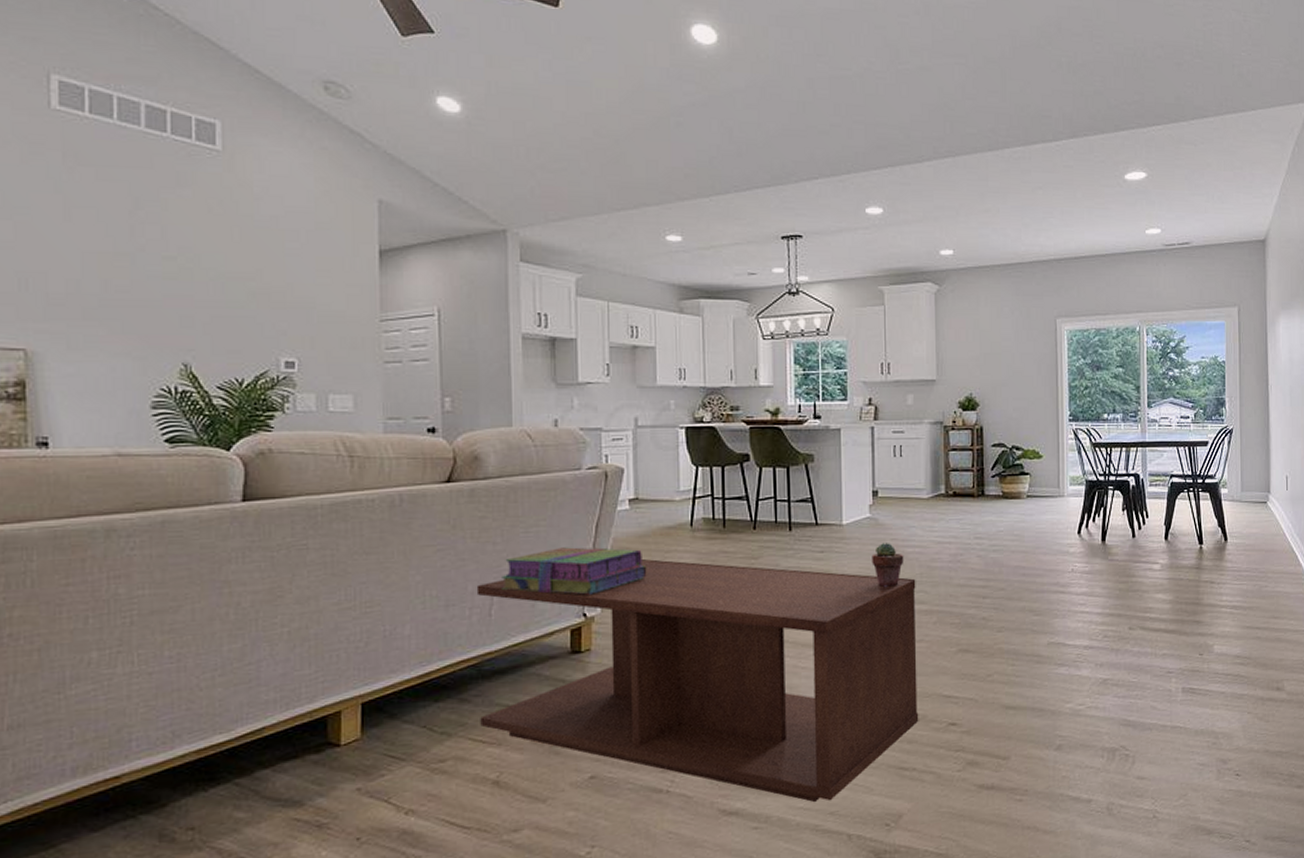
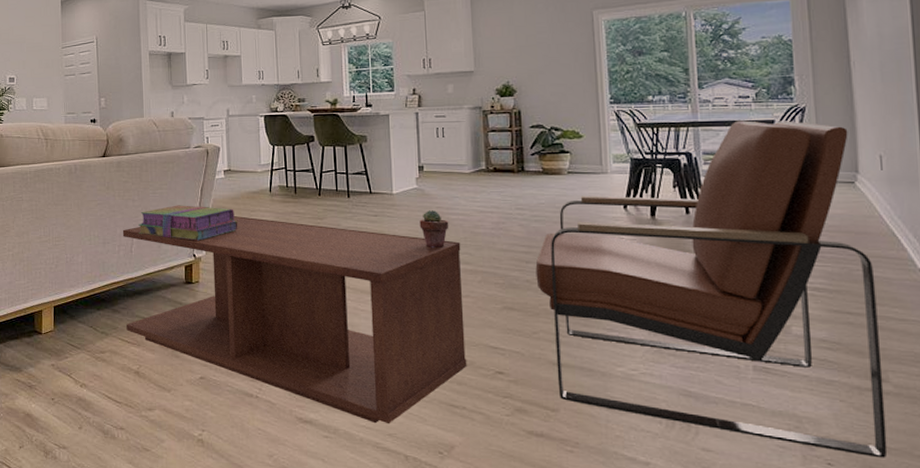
armchair: none [992,441,1280,763] -> present [535,120,888,458]

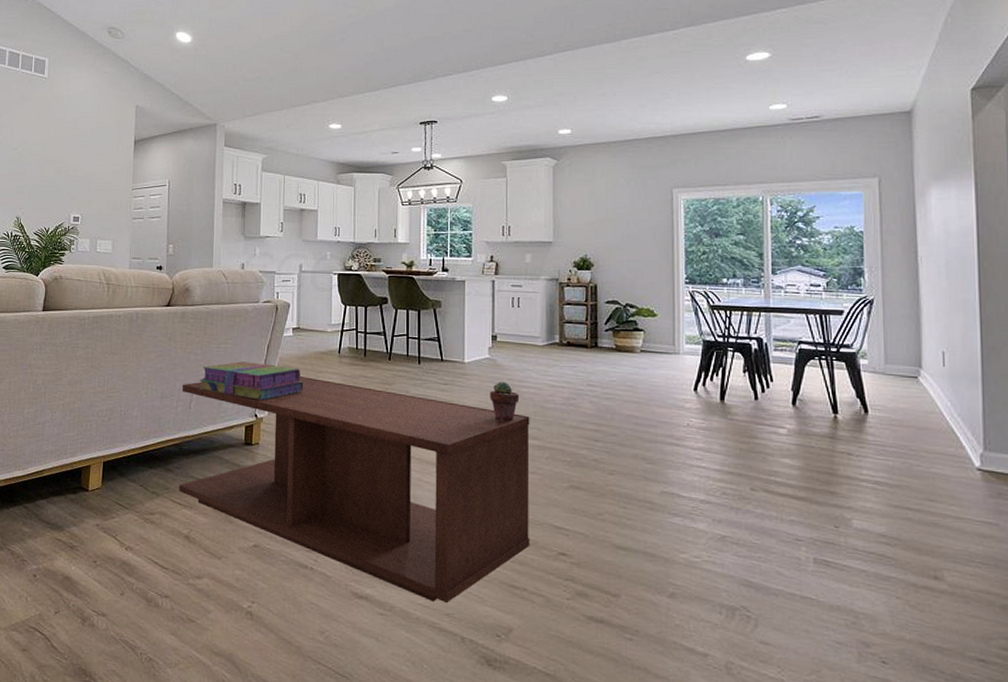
armchair: present [535,120,888,458] -> none [604,309,940,658]

